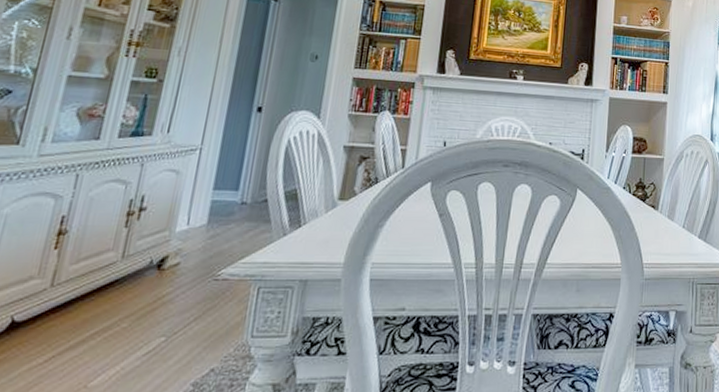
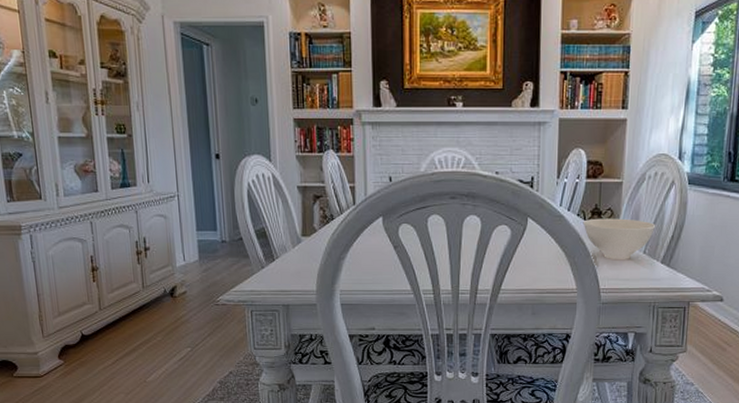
bowl: none [628,192,693,235] -> present [583,218,656,261]

